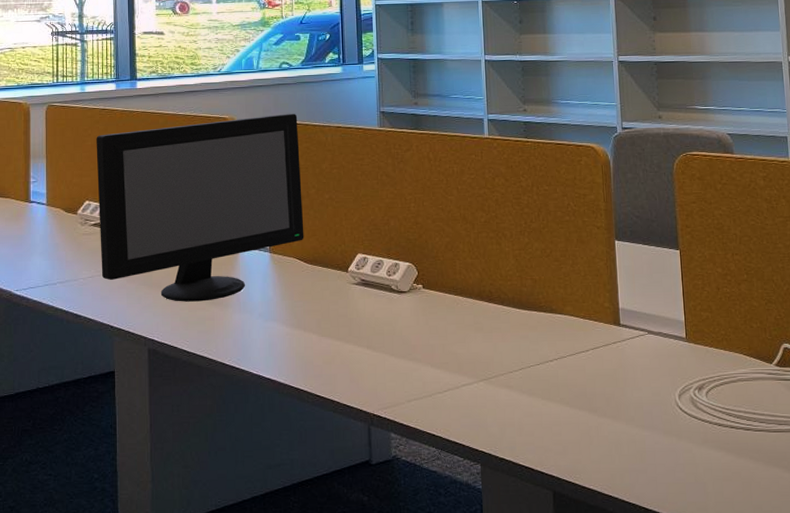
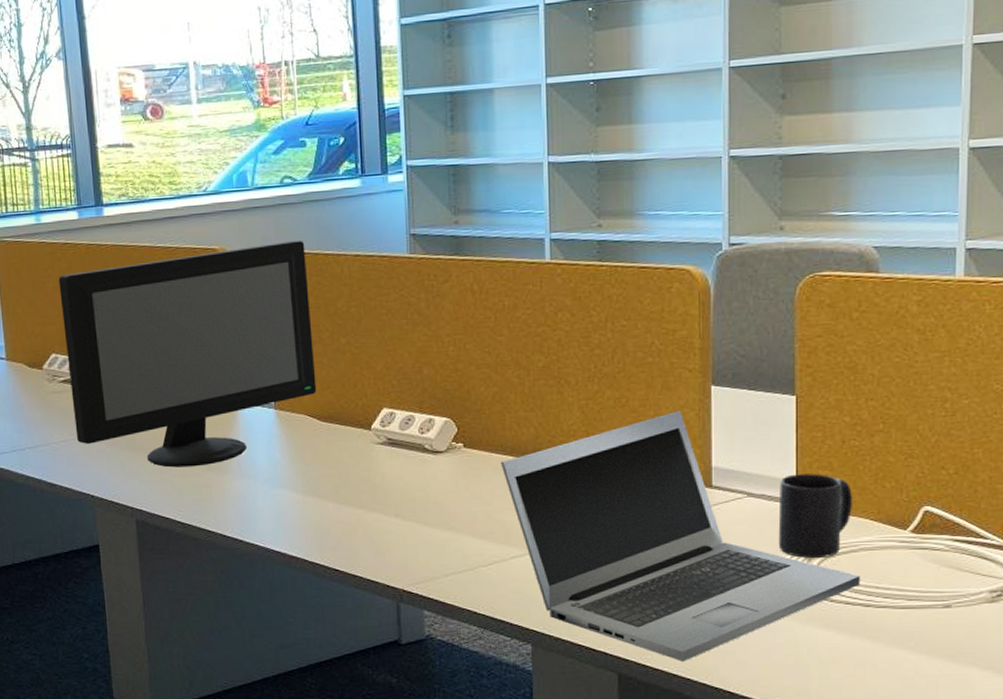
laptop: none [453,260,741,480] -> present [500,410,861,662]
mug: none [672,315,729,387] -> present [778,473,852,558]

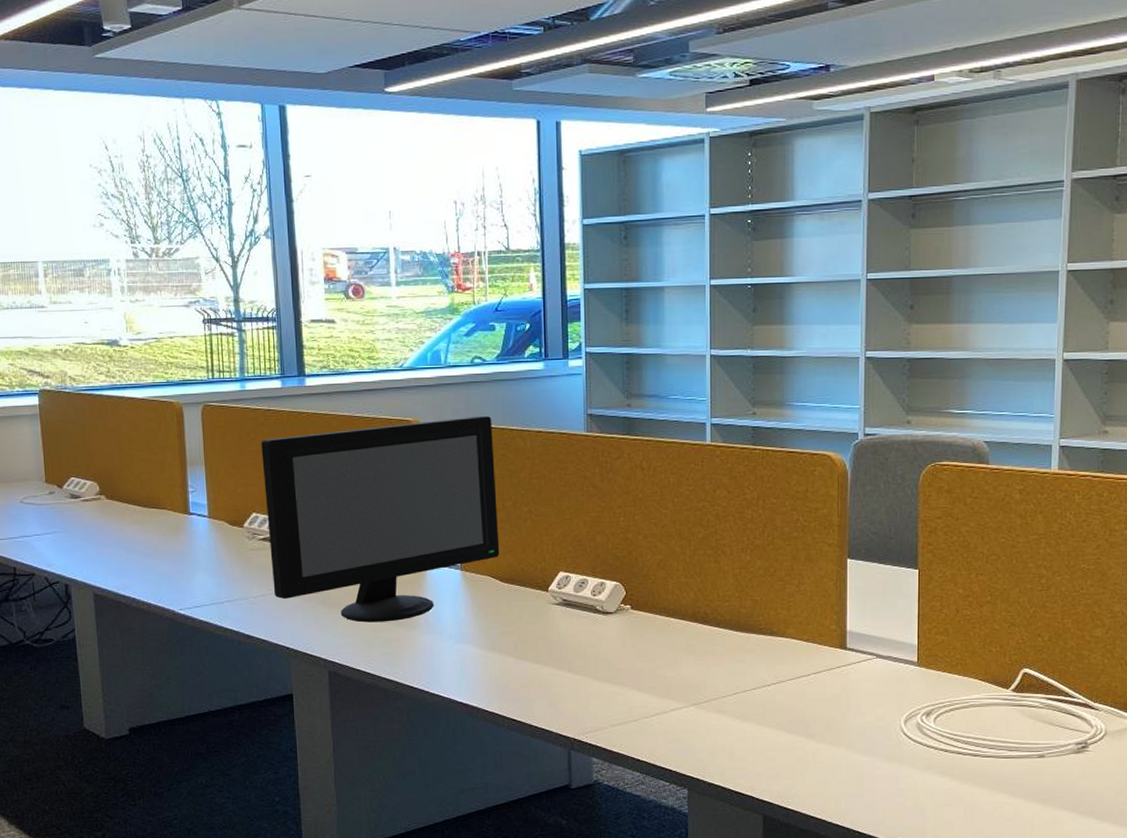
laptop: present [500,410,861,662] -> none [663,580,970,805]
mug: present [778,473,852,558] -> none [902,638,964,713]

